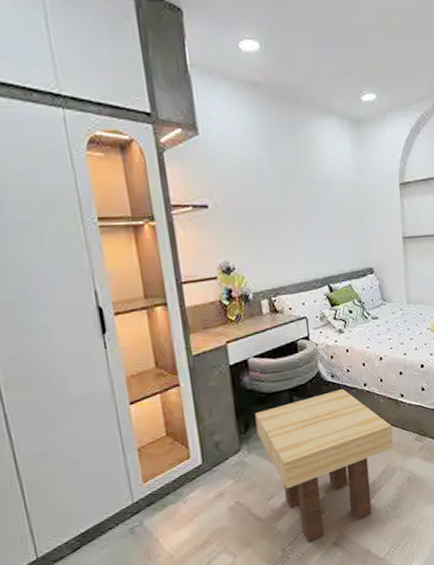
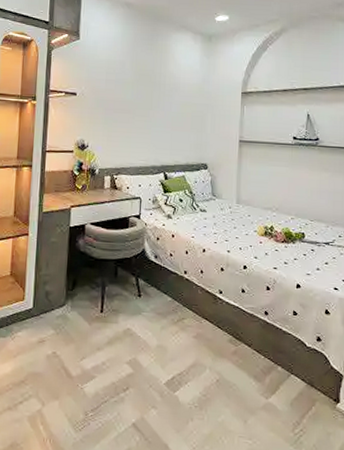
side table: present [254,389,393,543] -> none [81,271,206,415]

